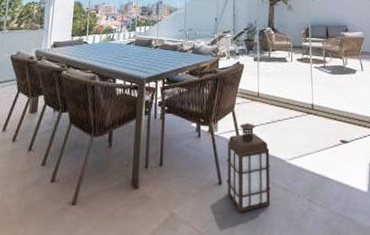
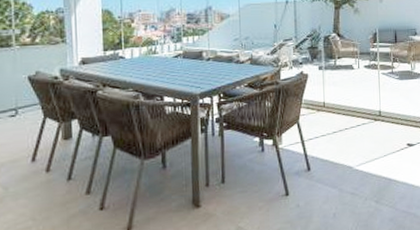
lantern: present [227,123,271,213] -> none [293,133,339,219]

